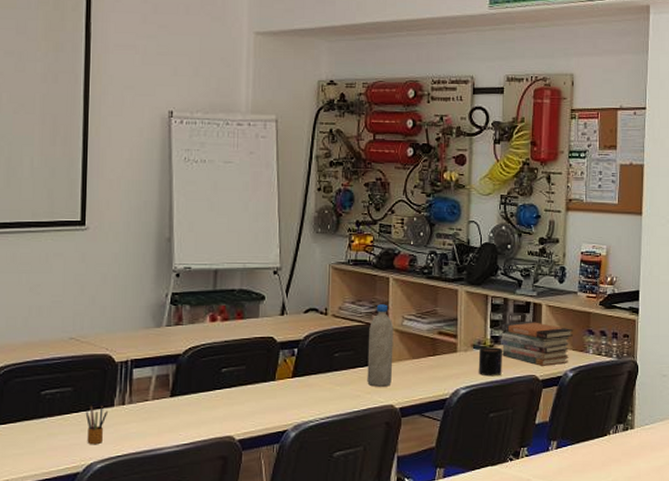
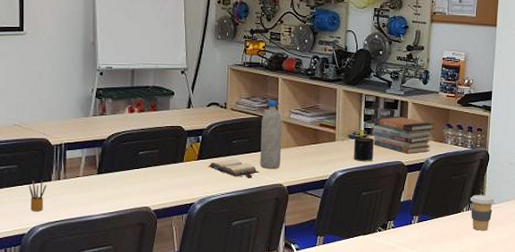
hardback book: none [304,376,367,399] -> present [208,159,260,178]
coffee cup: none [618,414,647,457] -> present [470,195,495,231]

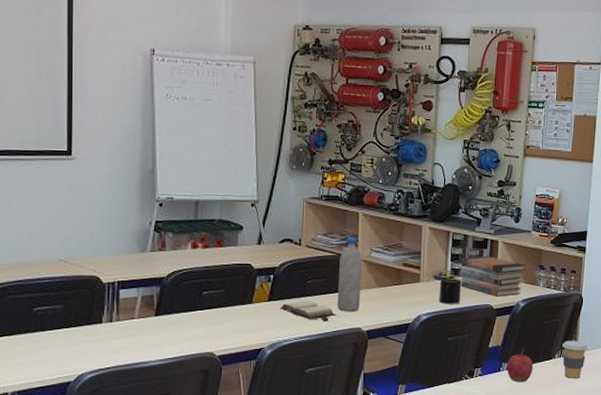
pencil box: present [28,180,46,212] -> none [75,322,96,358]
apple: none [418,202,443,235] -> present [507,348,533,383]

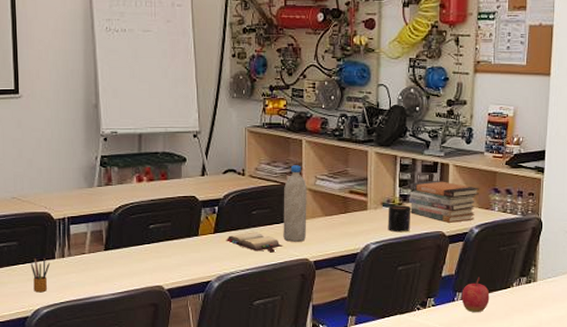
pencil box: none [75,322,96,358] -> present [30,258,50,293]
coffee cup: present [562,341,588,378] -> none [521,268,549,308]

